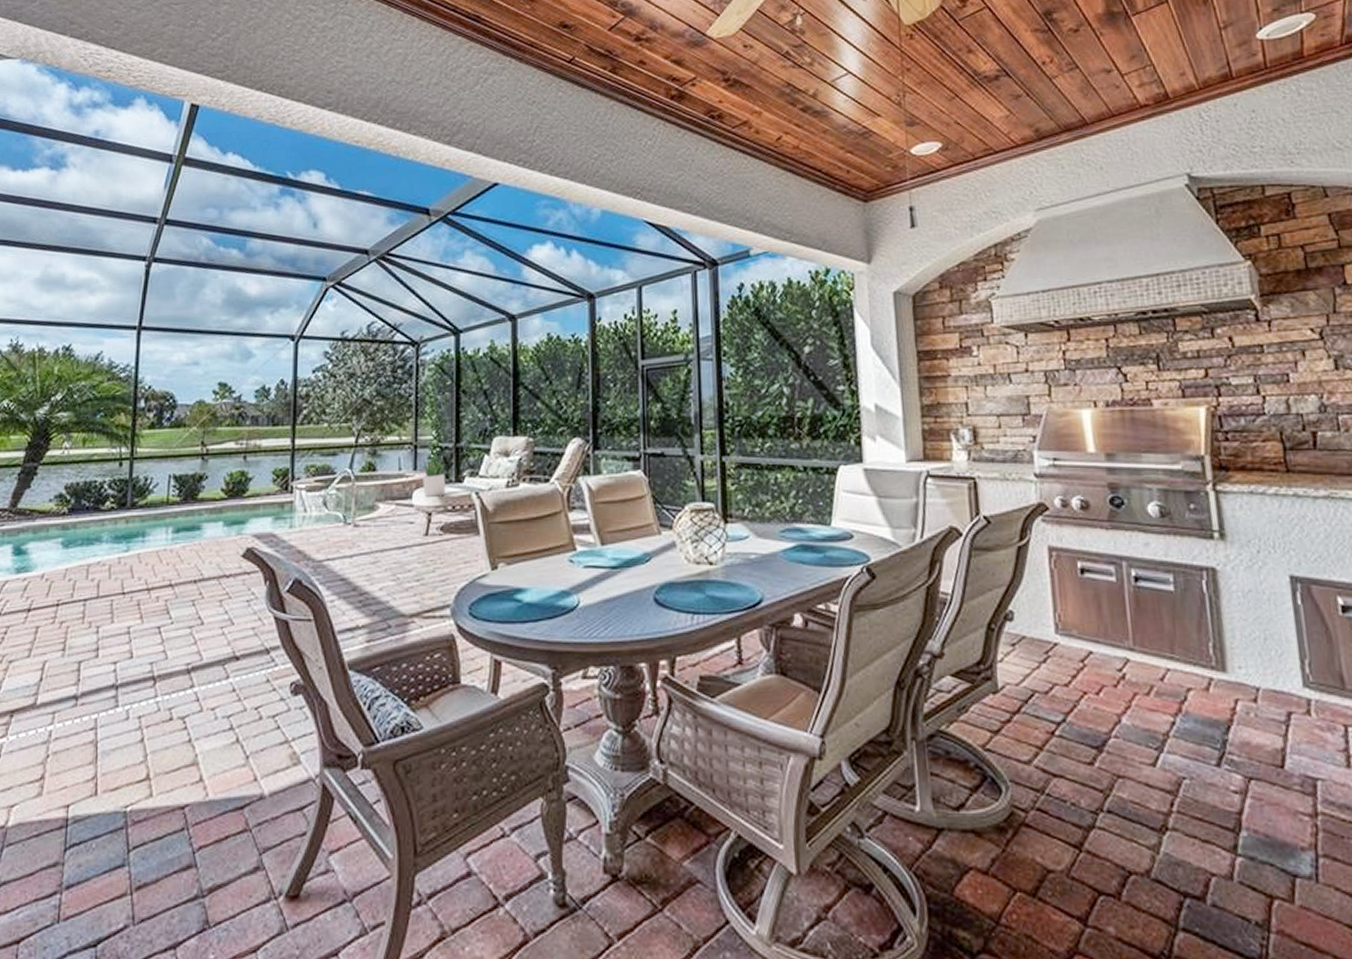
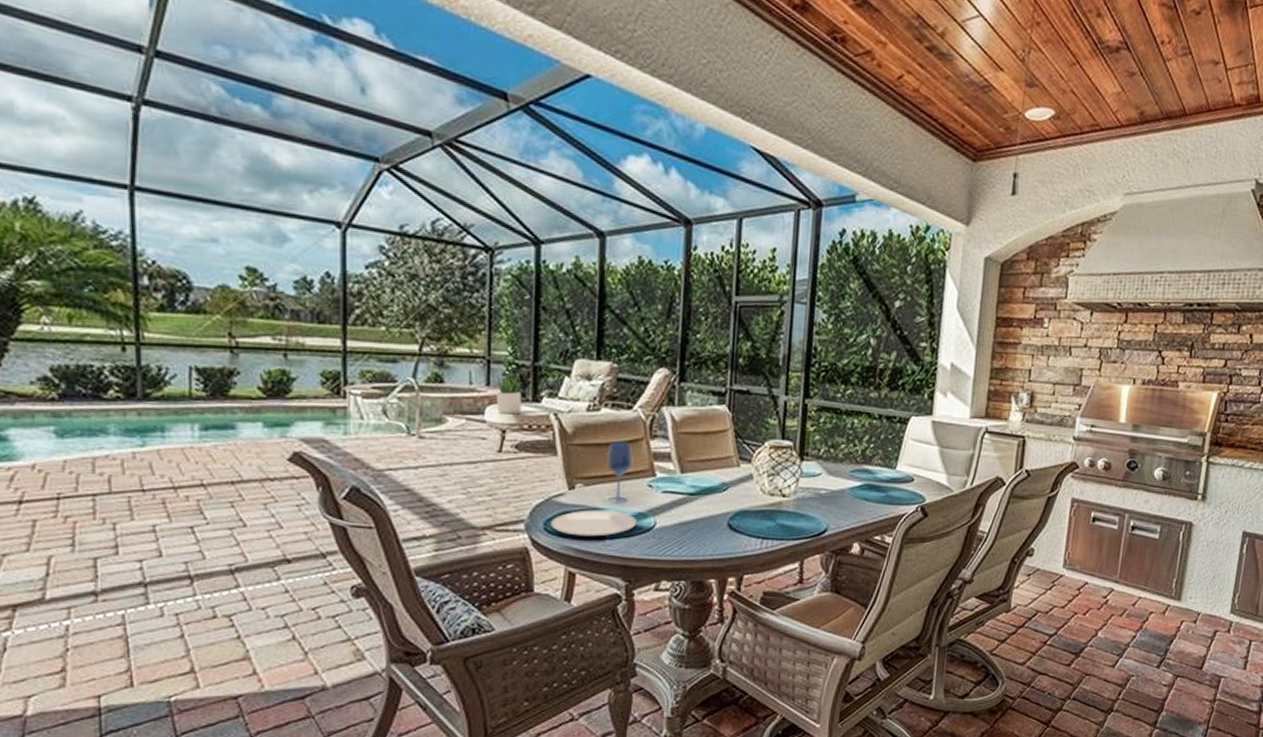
plate: none [475,590,560,620] -> present [551,510,637,537]
wineglass: none [527,516,553,584] -> present [606,441,633,505]

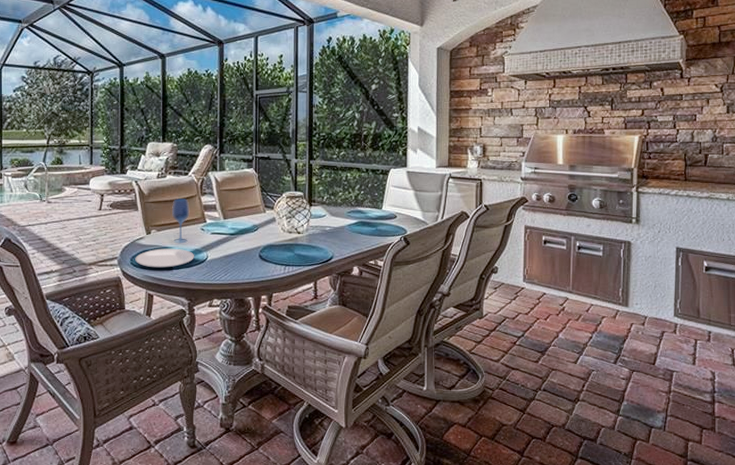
planter: present [496,372,522,416] -> none [97,154,114,184]

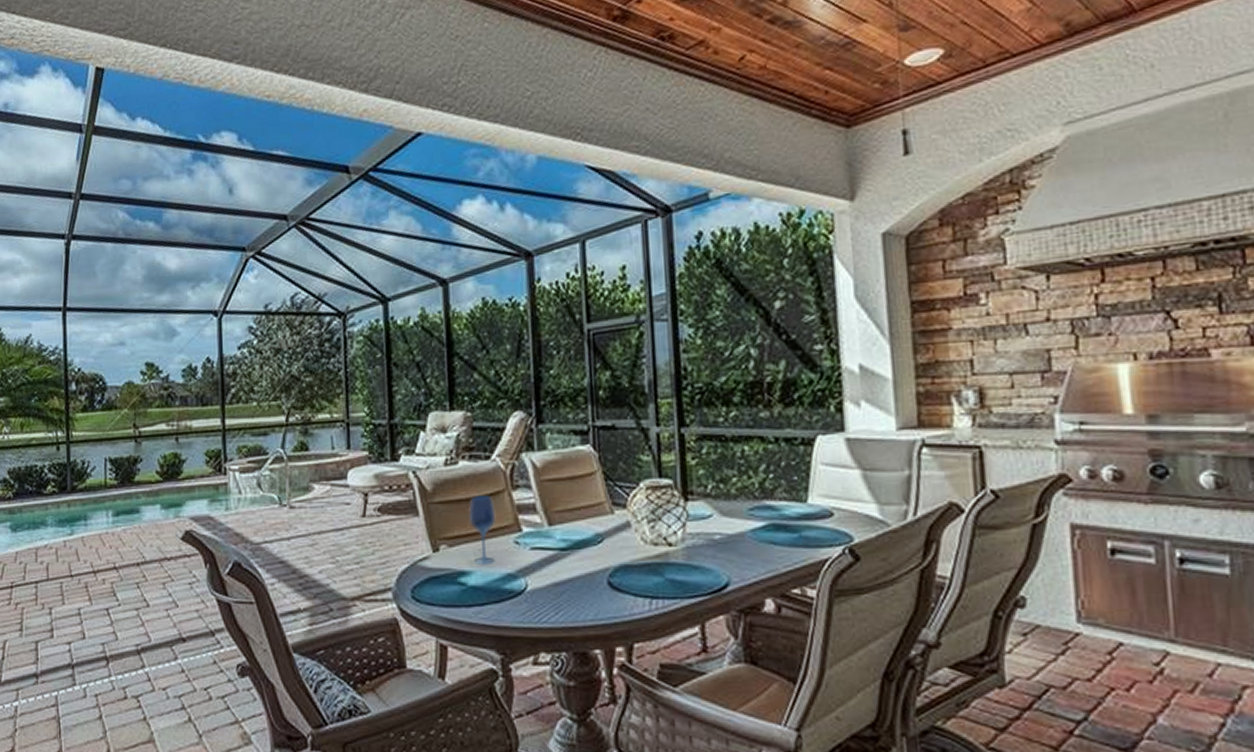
plate: present [135,248,194,268] -> none [418,573,507,604]

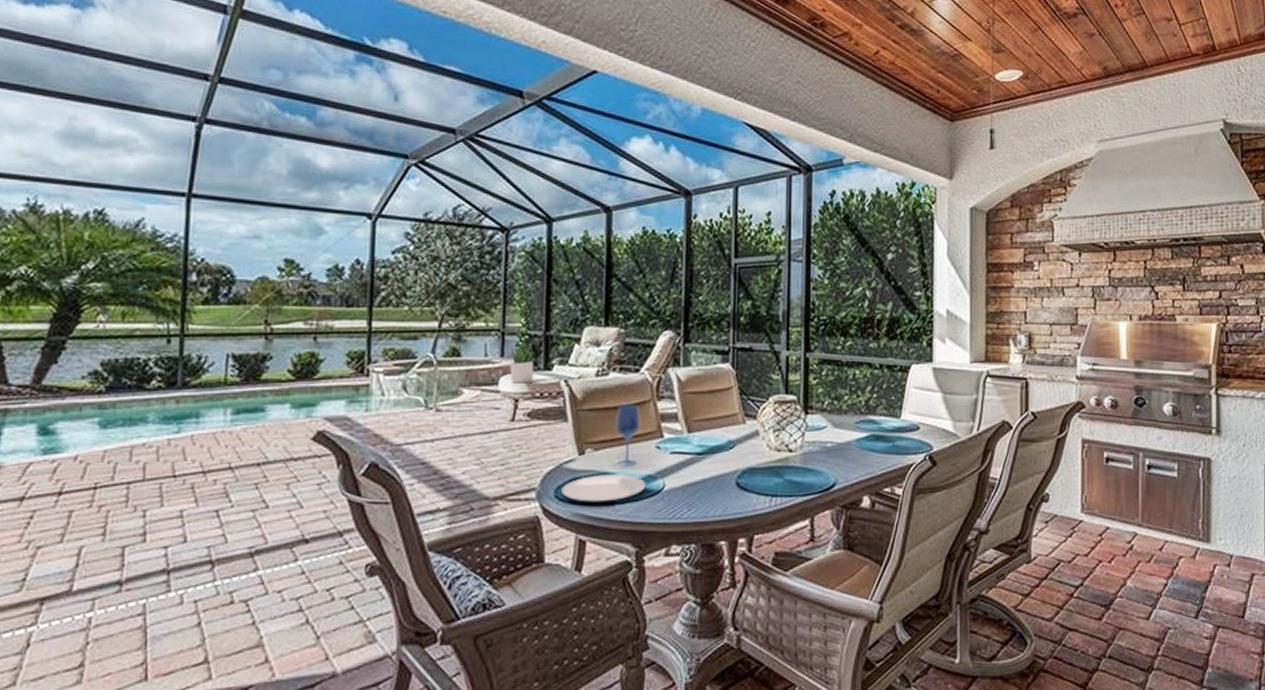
planter: none [356,433,382,478] -> present [510,343,534,385]
plate: none [418,573,507,604] -> present [561,474,646,502]

